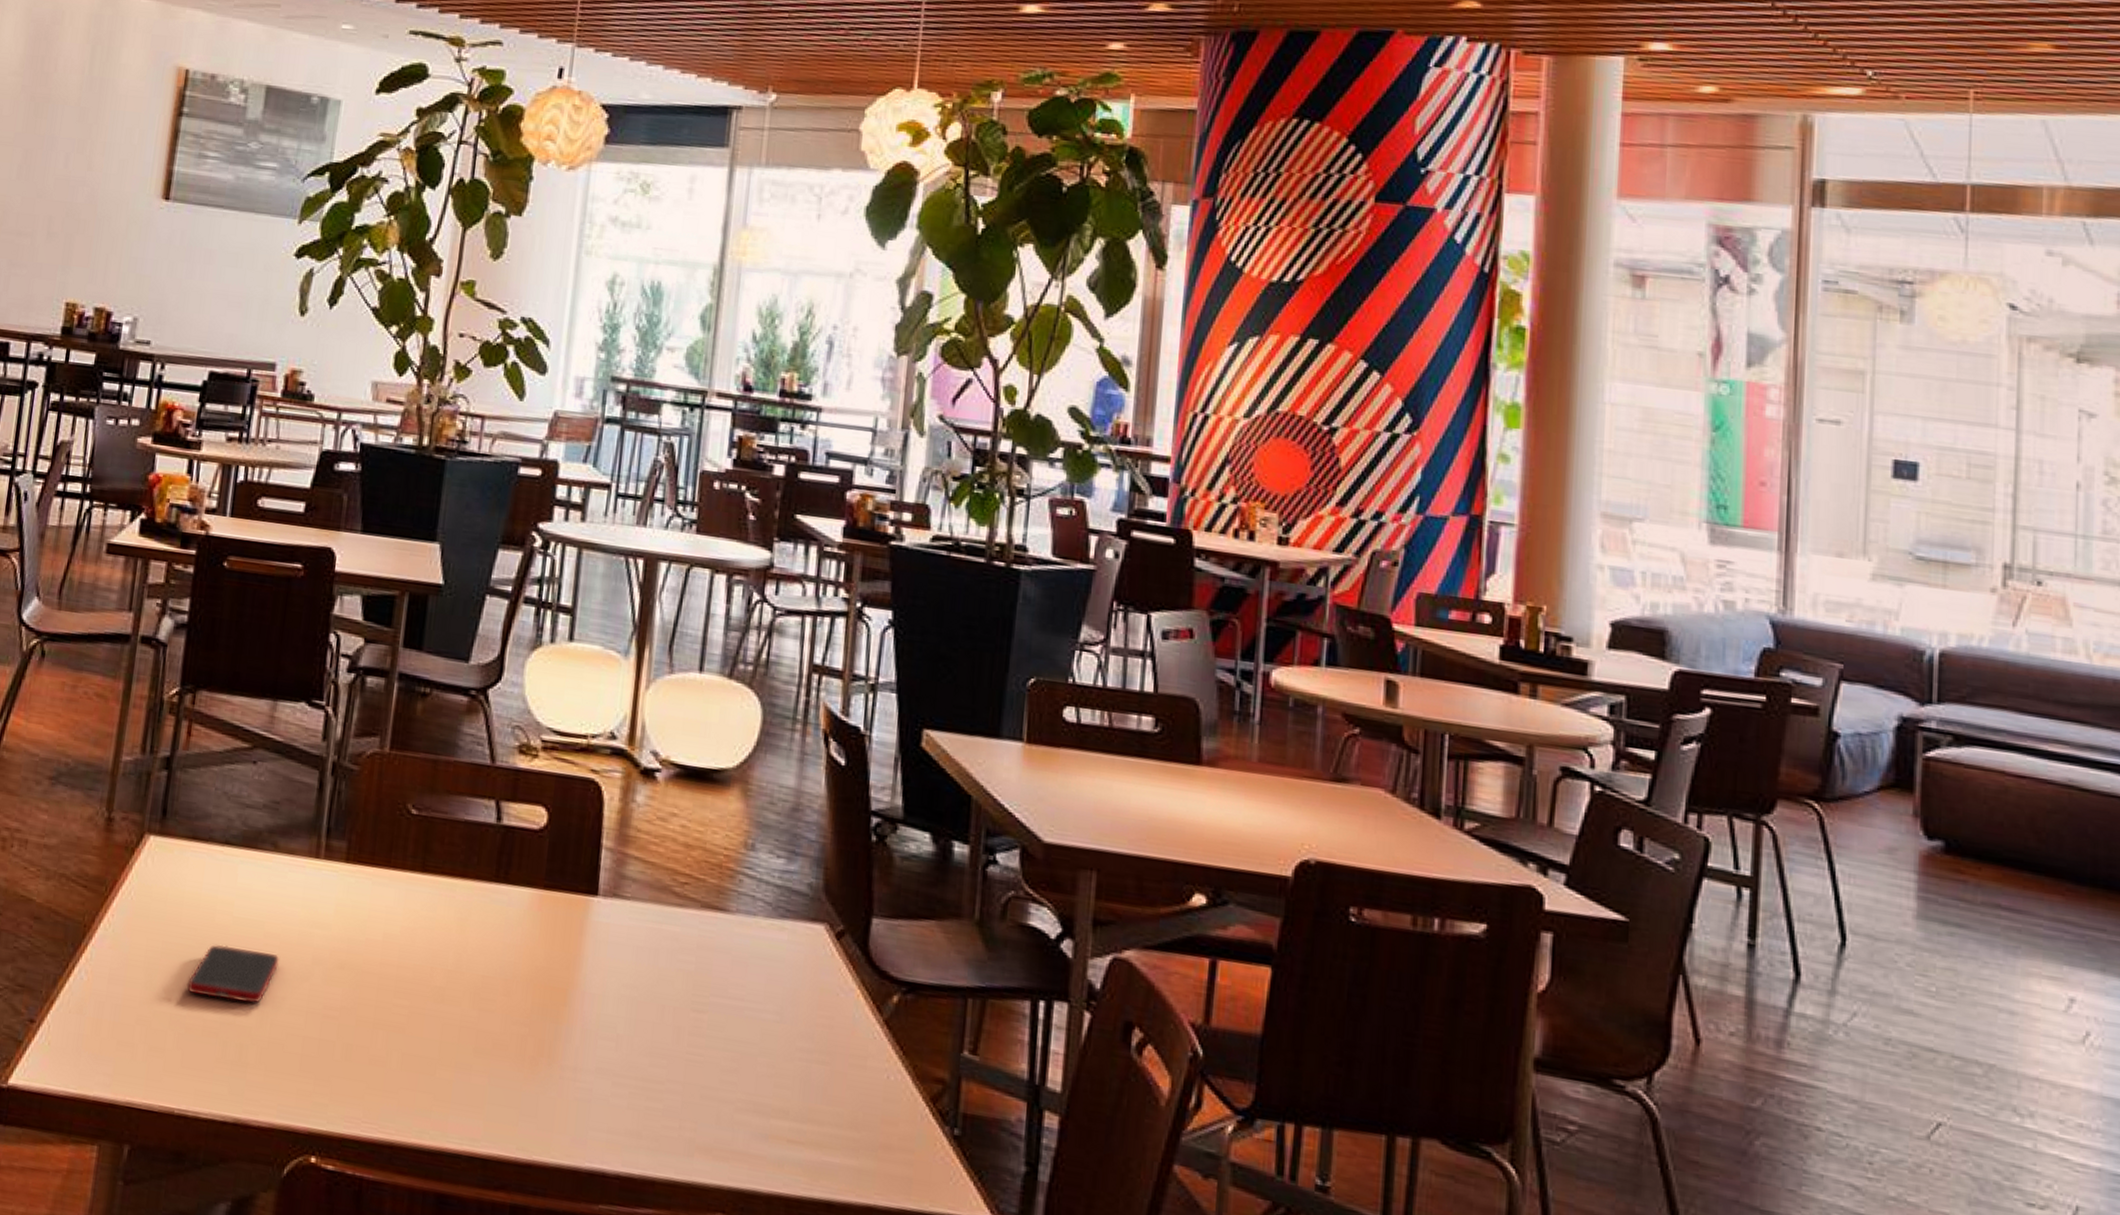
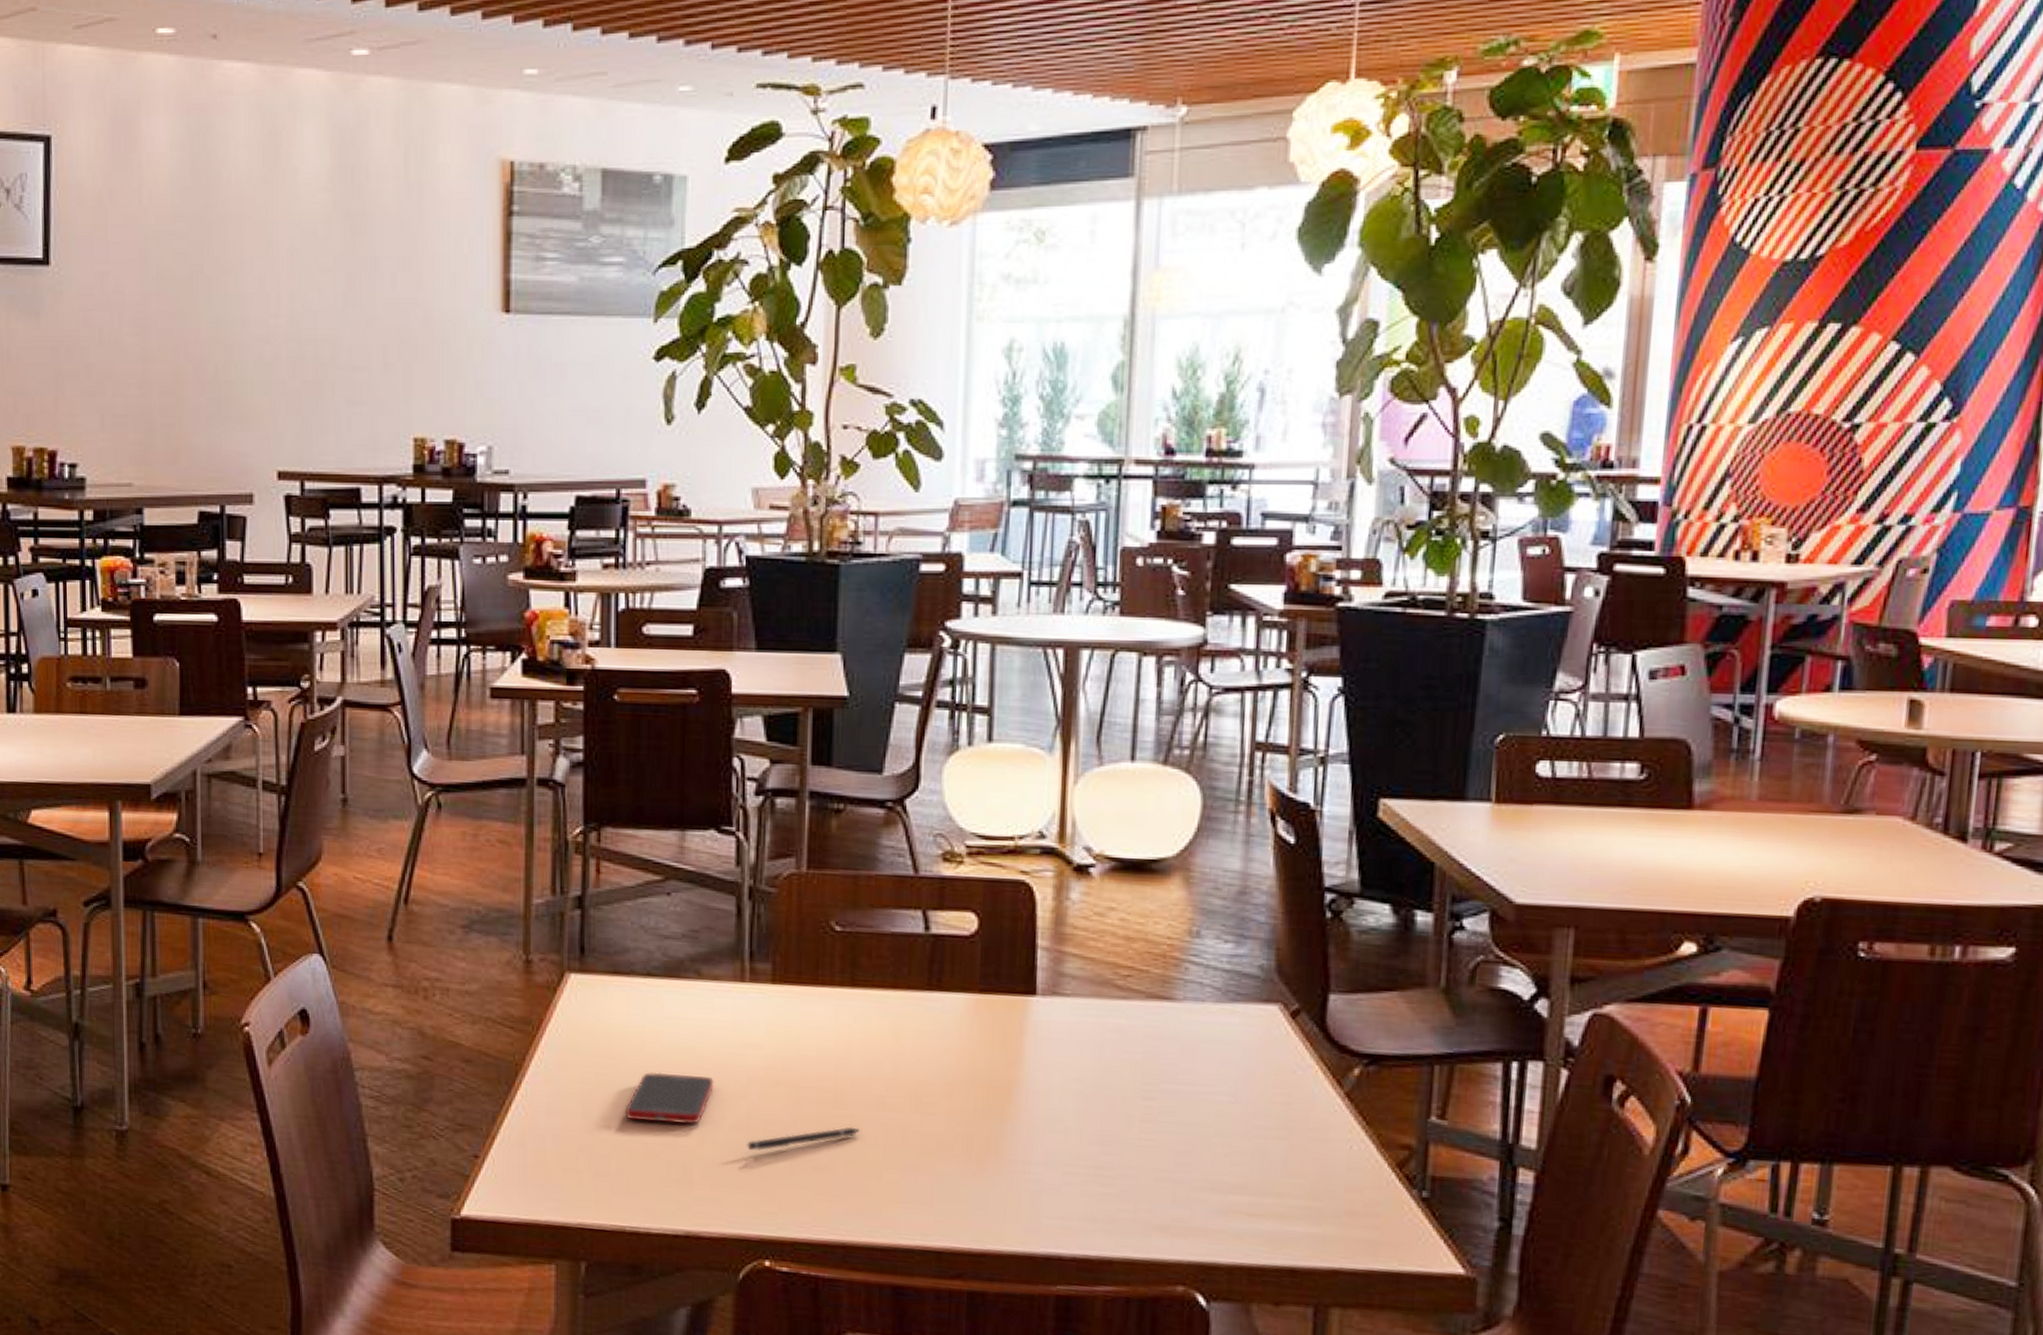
pen: none [305,1017,419,1038] -> present [747,1126,861,1152]

